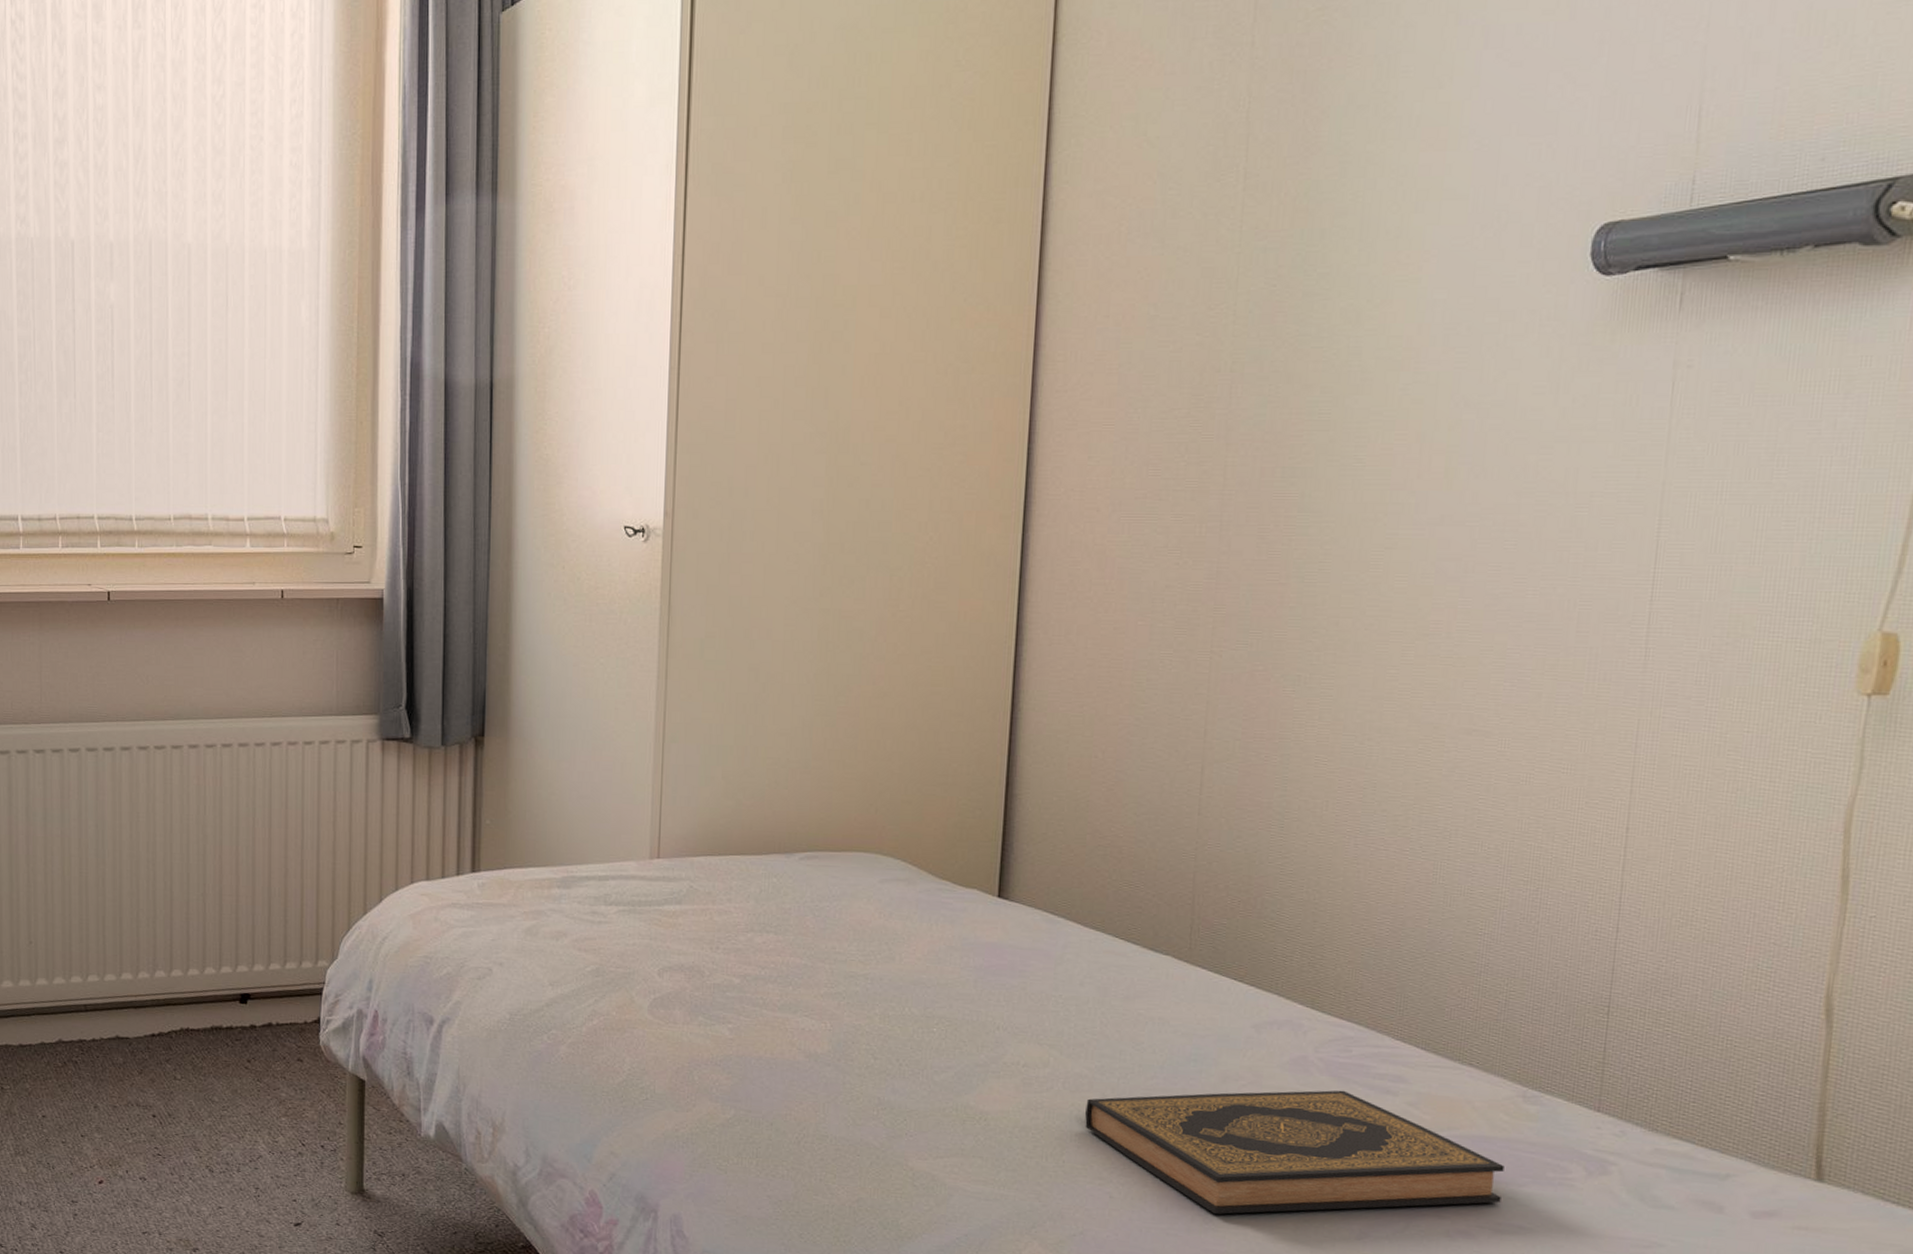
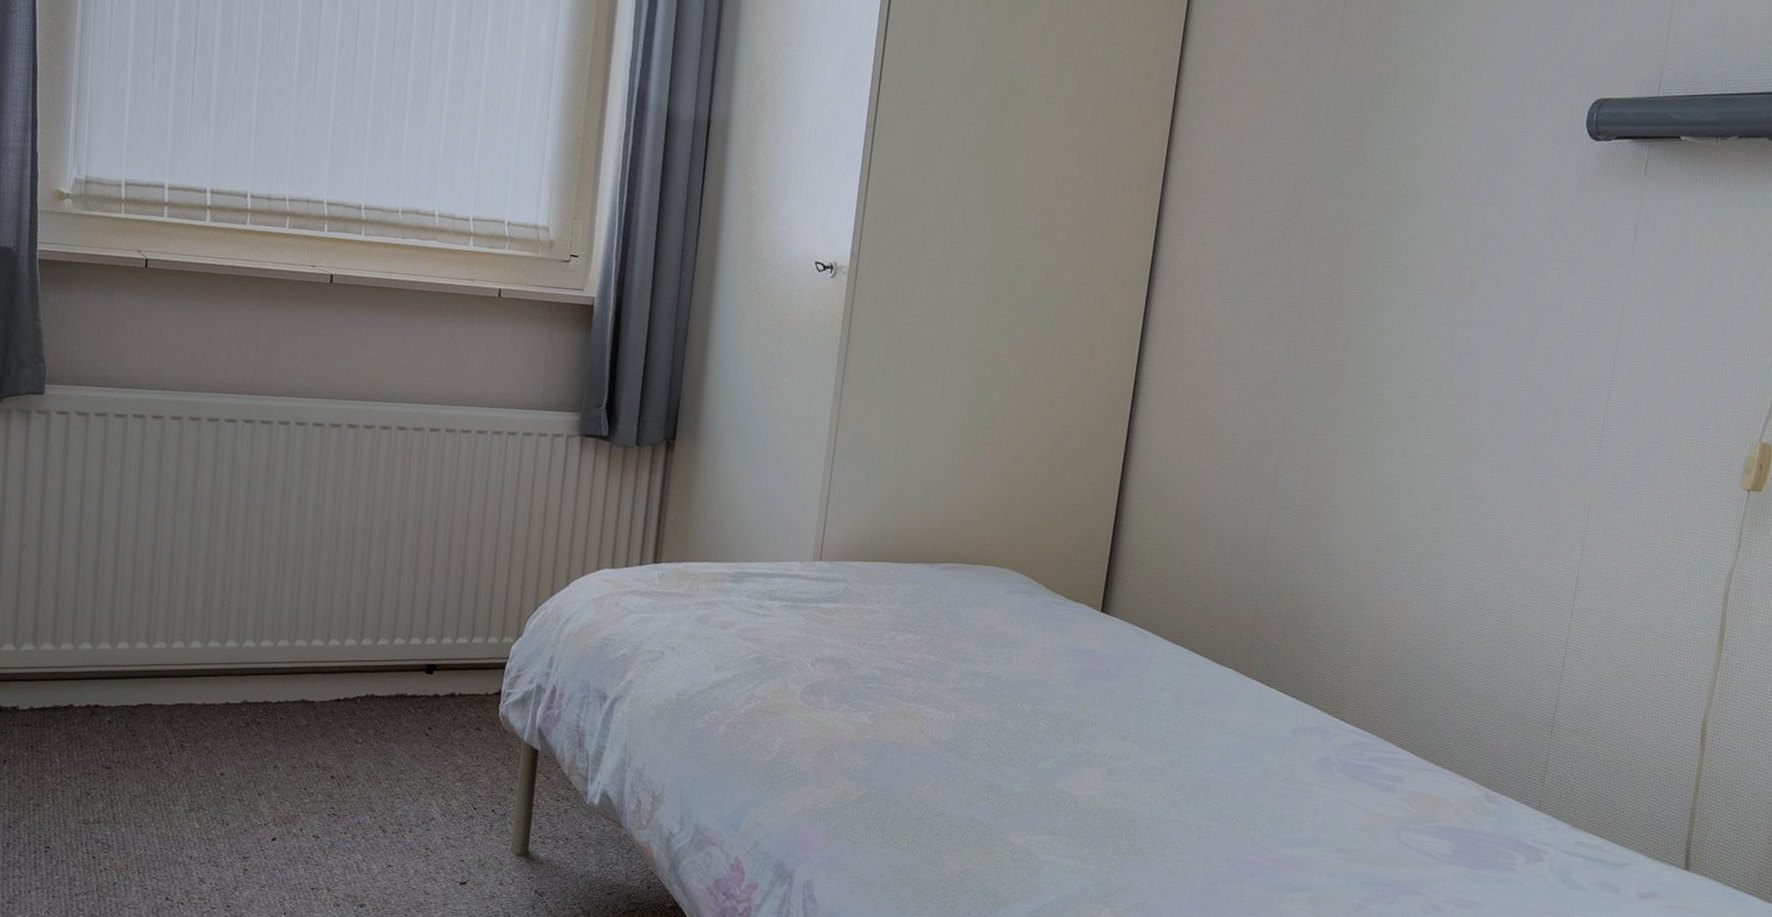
hardback book: present [1084,1090,1505,1215] -> none [1154,786,1468,889]

